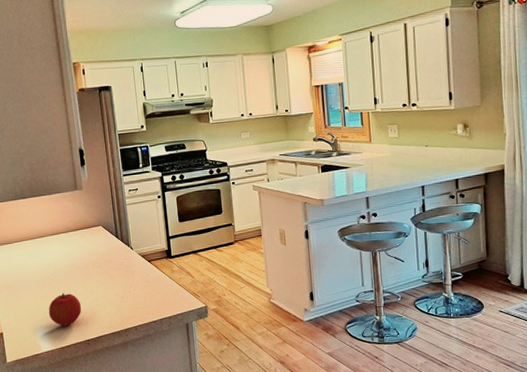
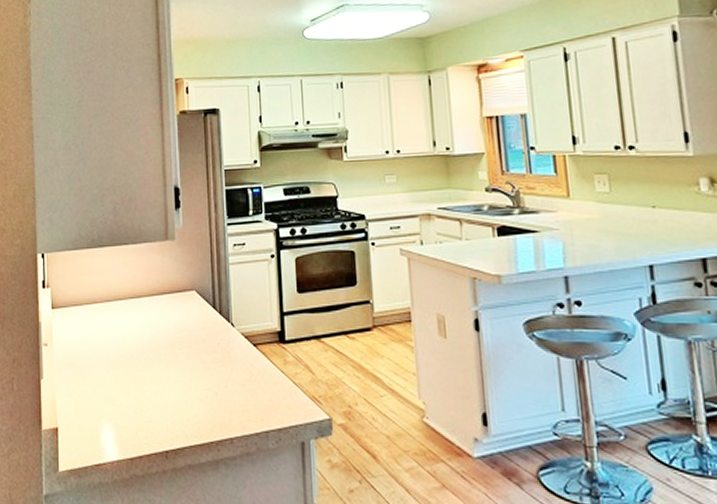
fruit: present [48,293,82,326] -> none [118,380,162,428]

